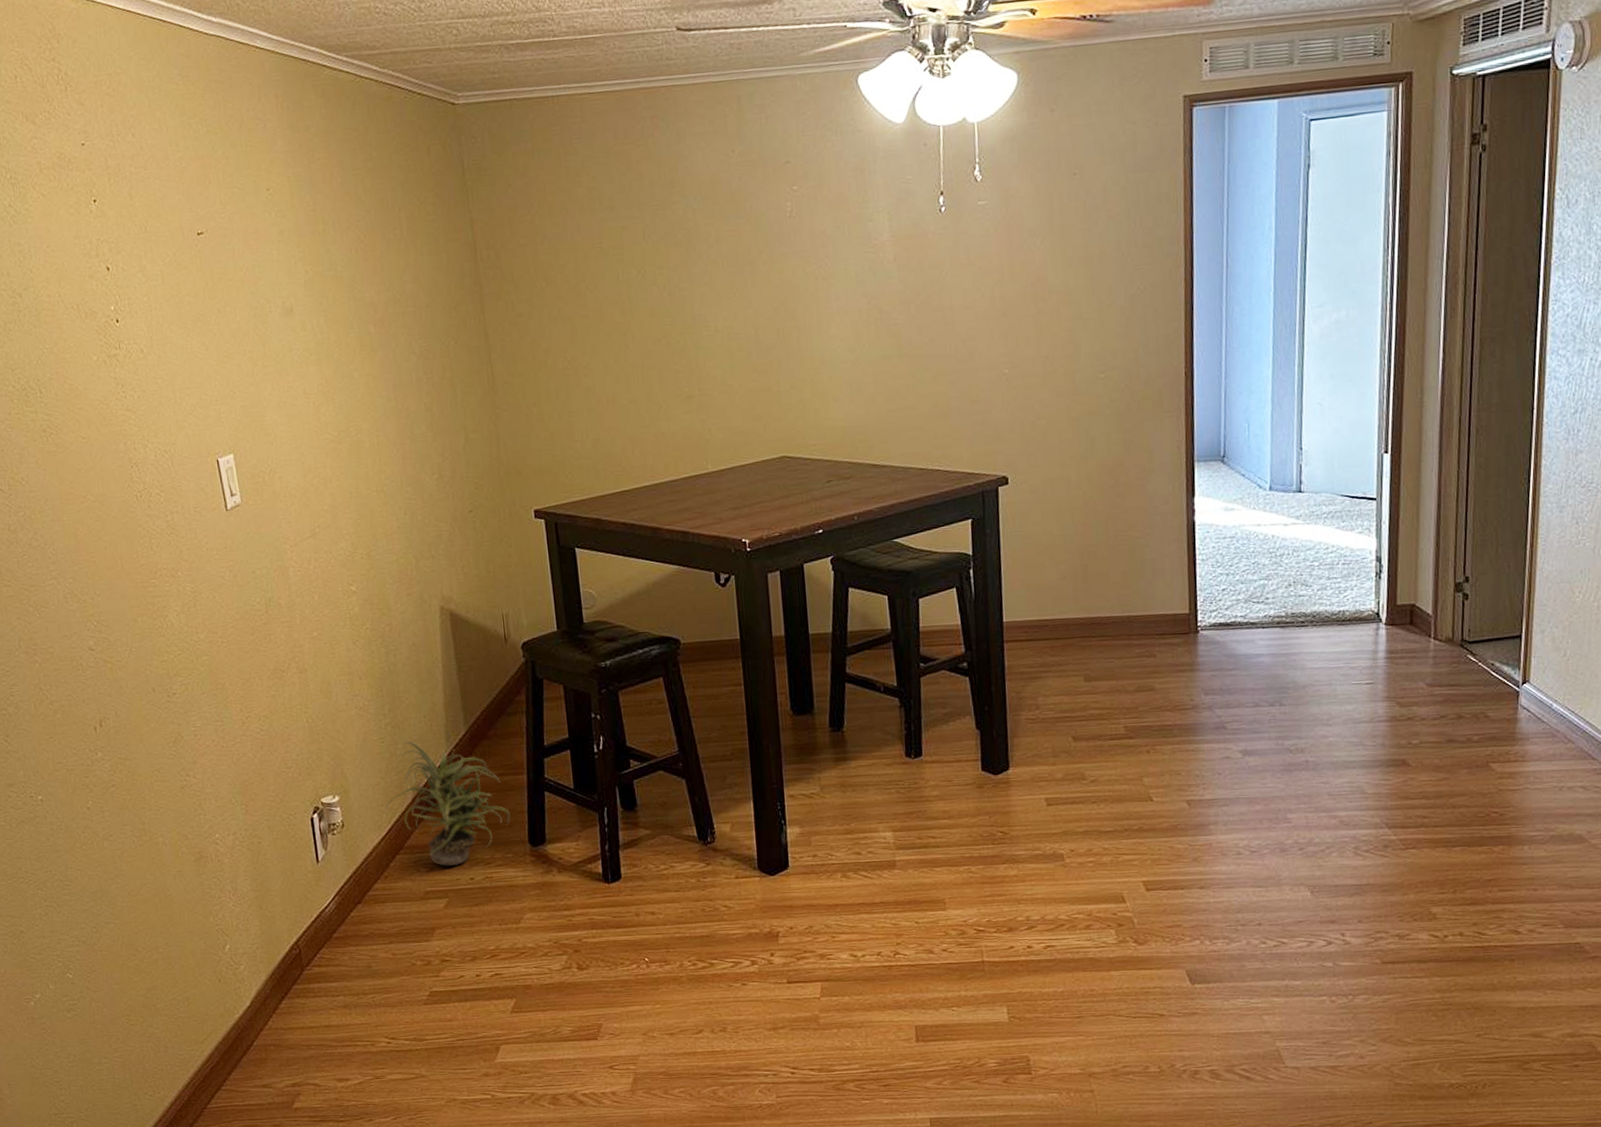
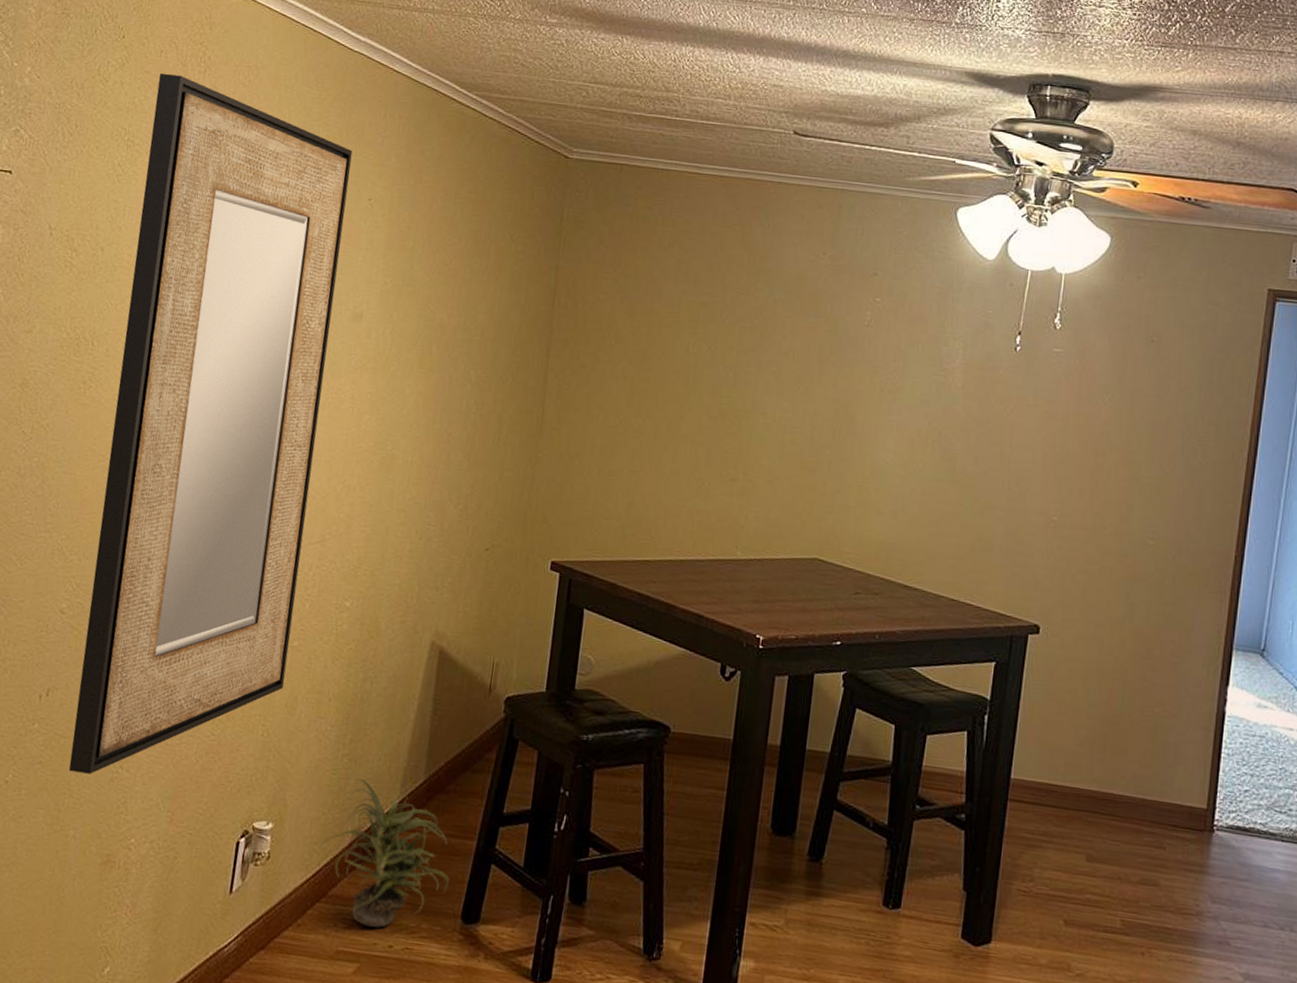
home mirror: none [21,98,315,788] -> present [68,73,353,774]

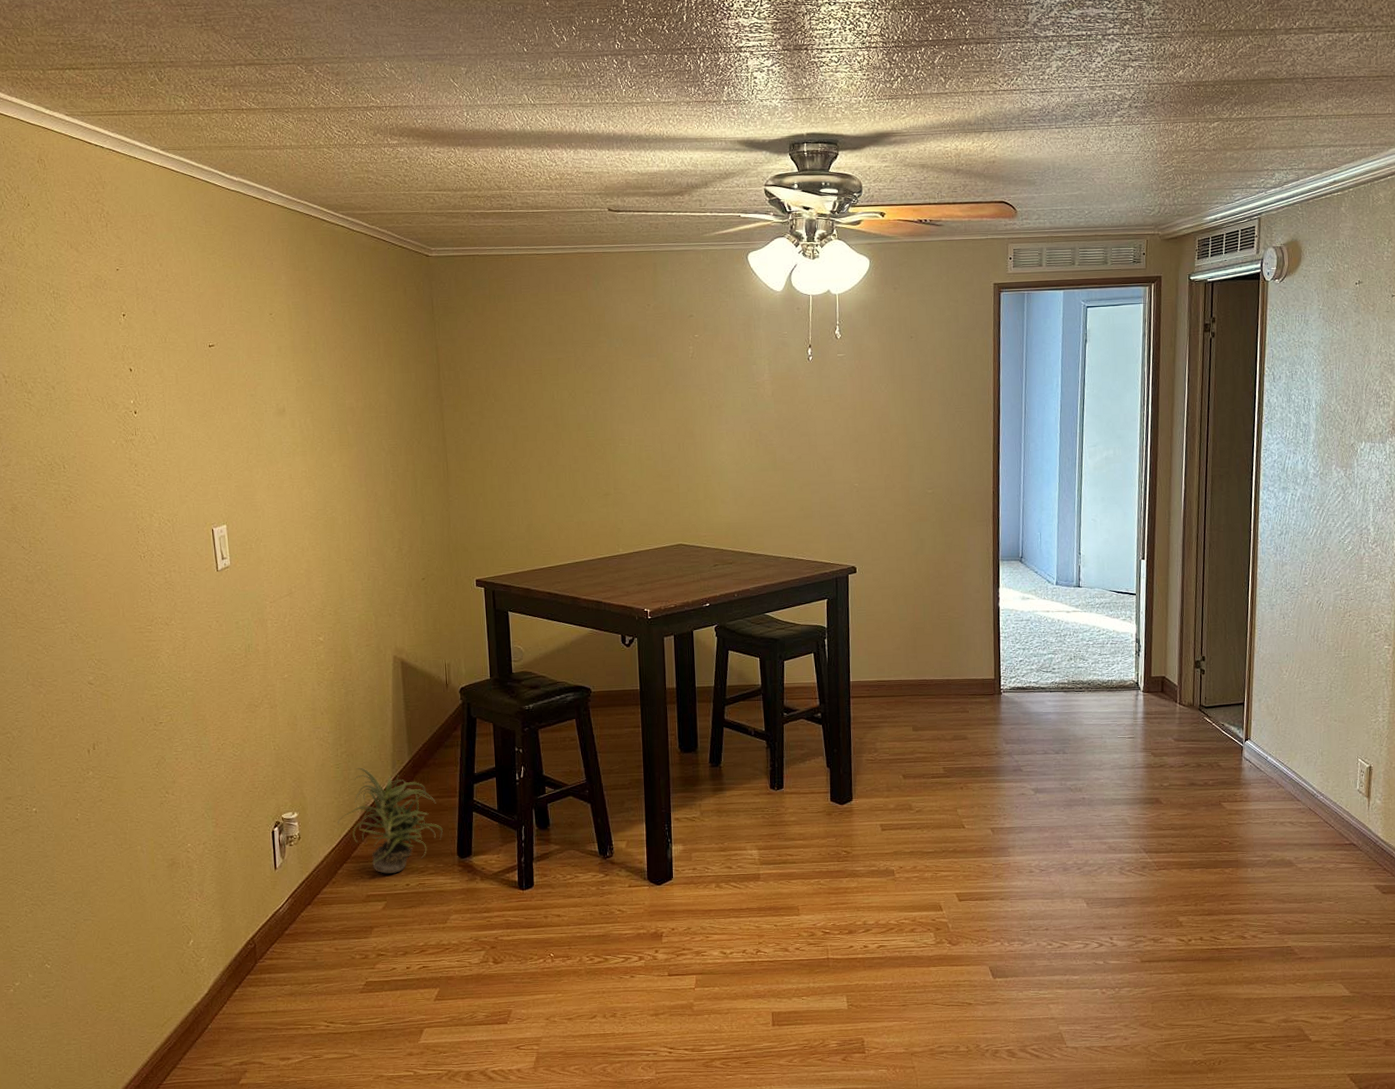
home mirror: present [68,73,353,774] -> none [67,231,284,803]

